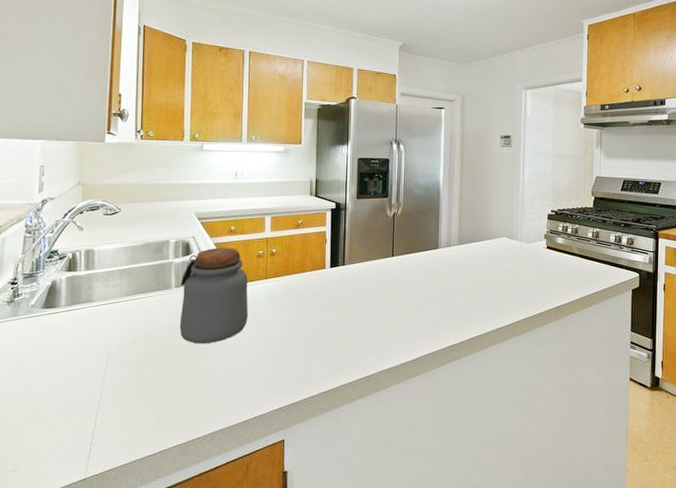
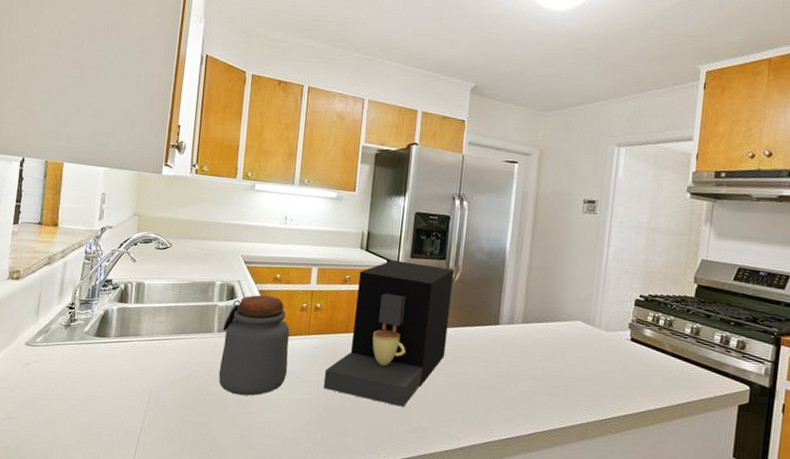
coffee maker: none [284,202,396,332] -> present [323,260,454,407]

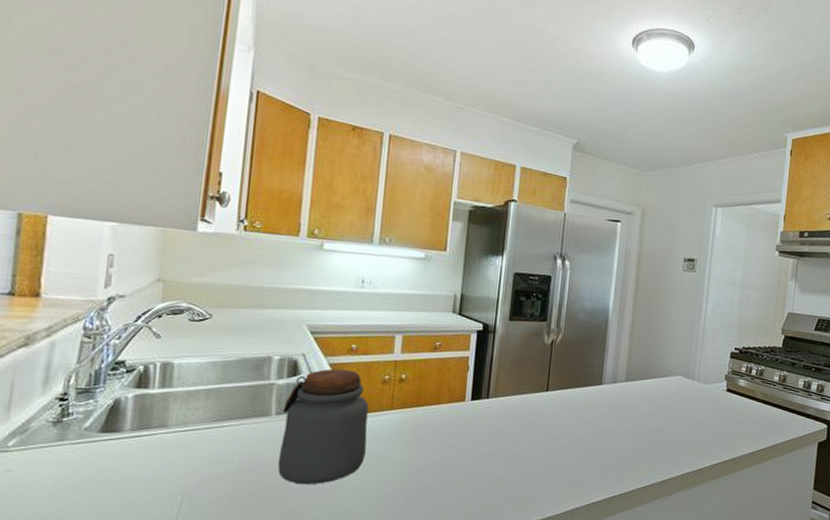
coffee maker: present [323,260,454,407] -> none [409,324,556,478]

